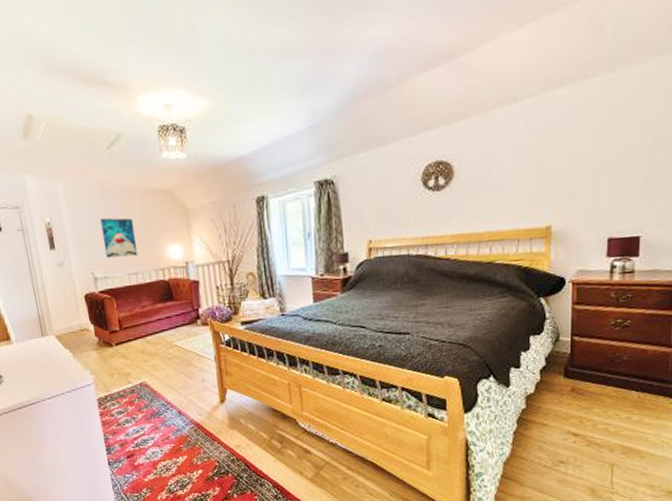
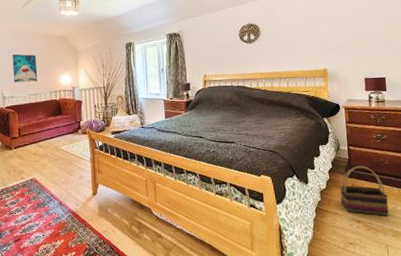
basket: none [554,362,622,428] -> present [340,165,389,216]

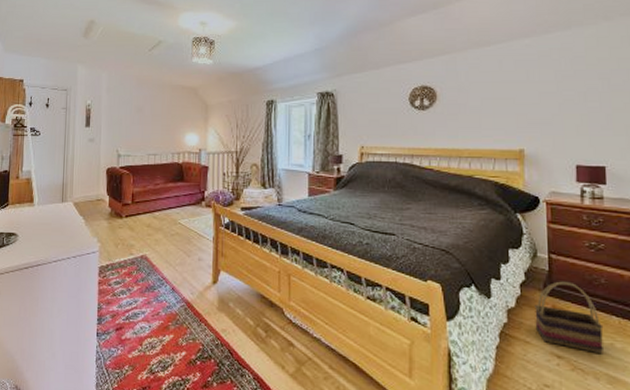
wall art: present [12,54,38,83] -> none [131,105,160,140]

